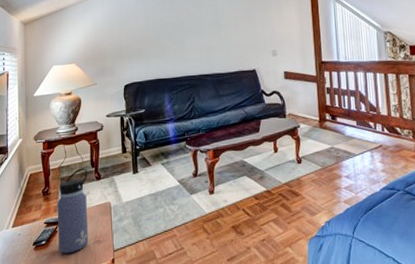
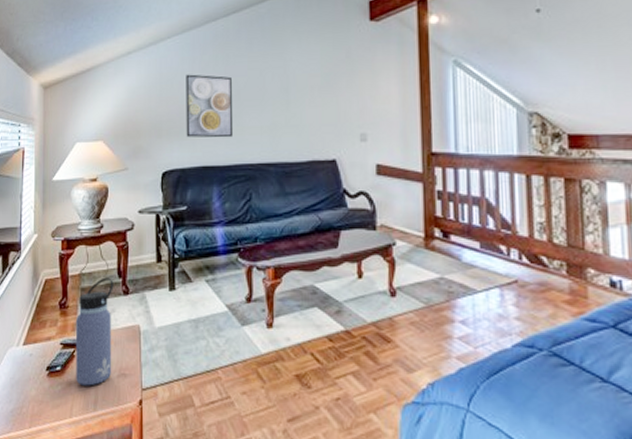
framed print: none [141,11,179,58] -> present [186,74,234,138]

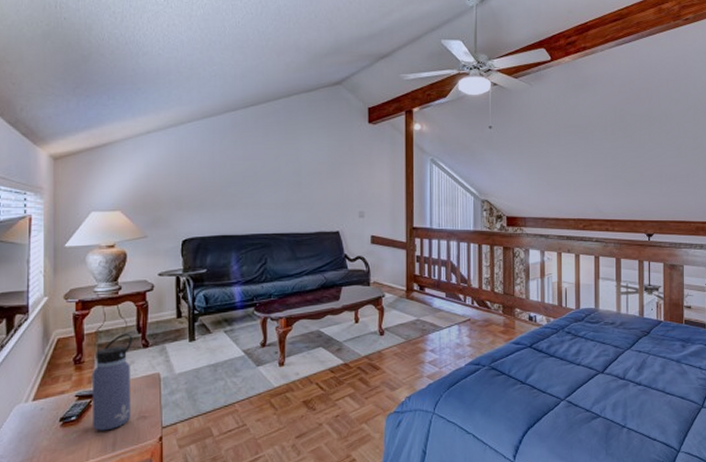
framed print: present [186,74,234,138] -> none [206,155,251,212]

